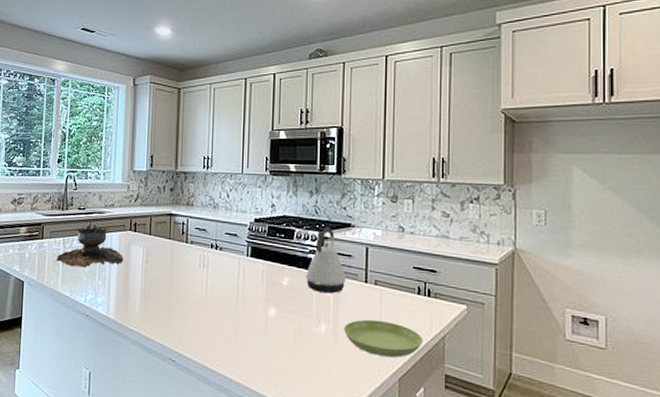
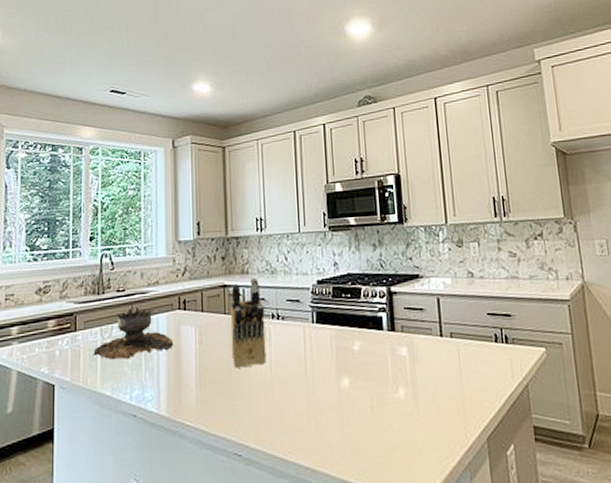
knife block: none [173,209,205,287] -> present [230,277,267,368]
kettle: present [306,227,346,294] -> none [378,281,421,354]
saucer: present [344,319,423,358] -> none [424,375,507,416]

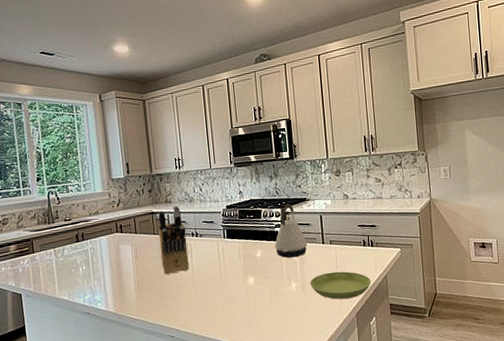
brazier: present [93,309,174,360] -> none [50,233,115,273]
kettle: none [378,281,421,354] -> present [275,204,308,258]
saucer: none [424,375,507,416] -> present [310,271,371,300]

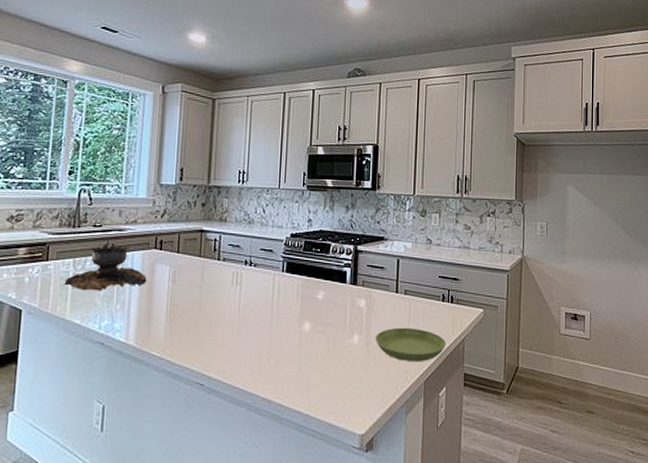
brazier: none [50,233,115,273] -> present [64,245,147,291]
knife block: present [158,205,190,275] -> none [203,225,239,307]
kettle: present [275,204,308,258] -> none [341,241,379,305]

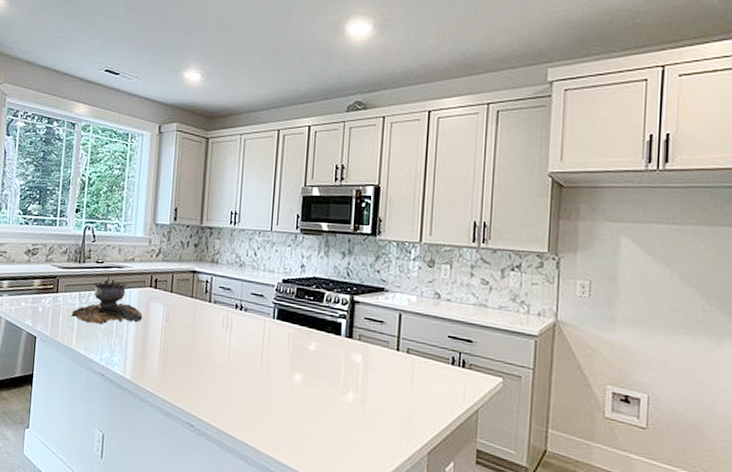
saucer: present [376,327,446,362] -> none [372,389,455,430]

